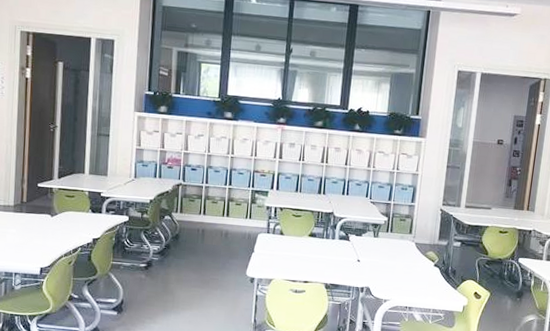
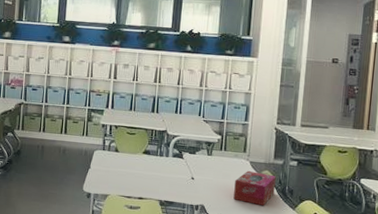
tissue box: none [398,252,440,287] -> present [233,171,276,206]

